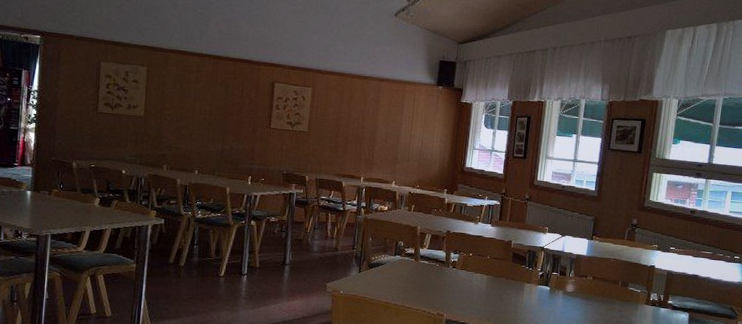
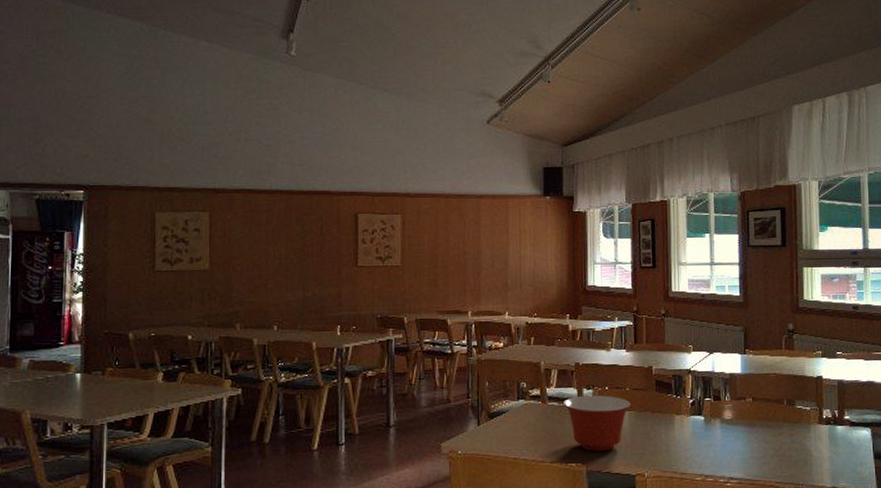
mixing bowl: none [433,258,490,306] -> present [564,395,631,451]

